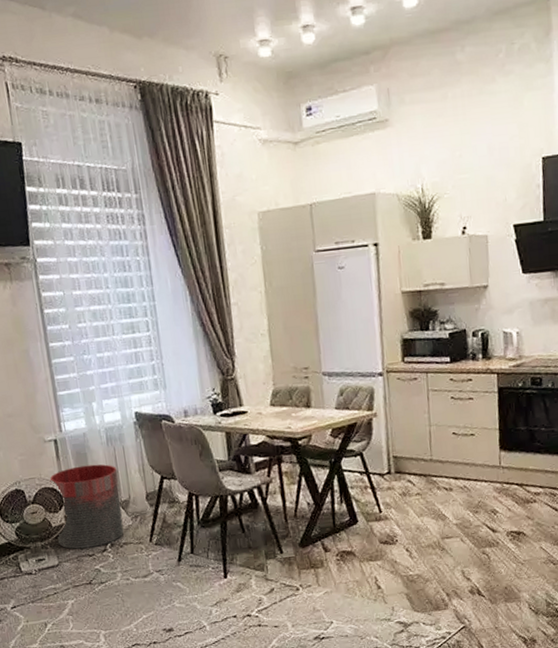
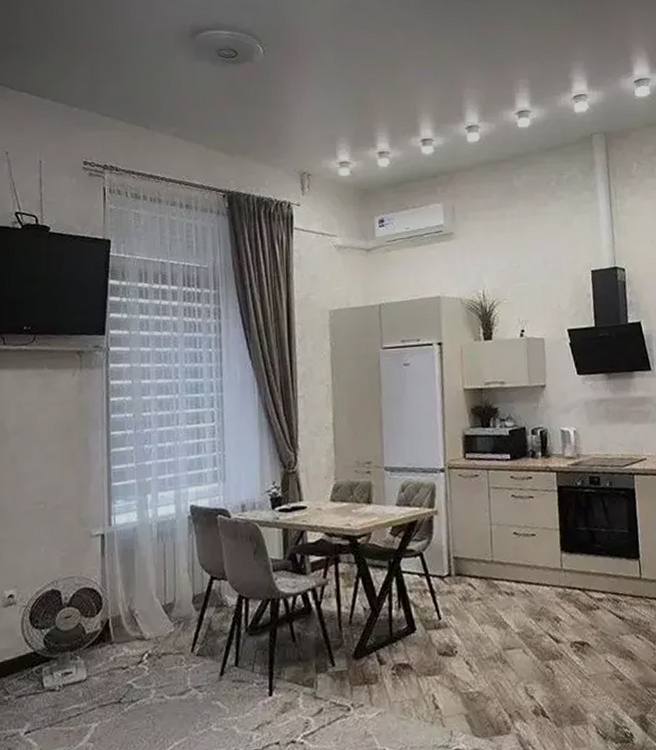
trash can: present [49,464,124,550] -> none [90,562,165,661]

